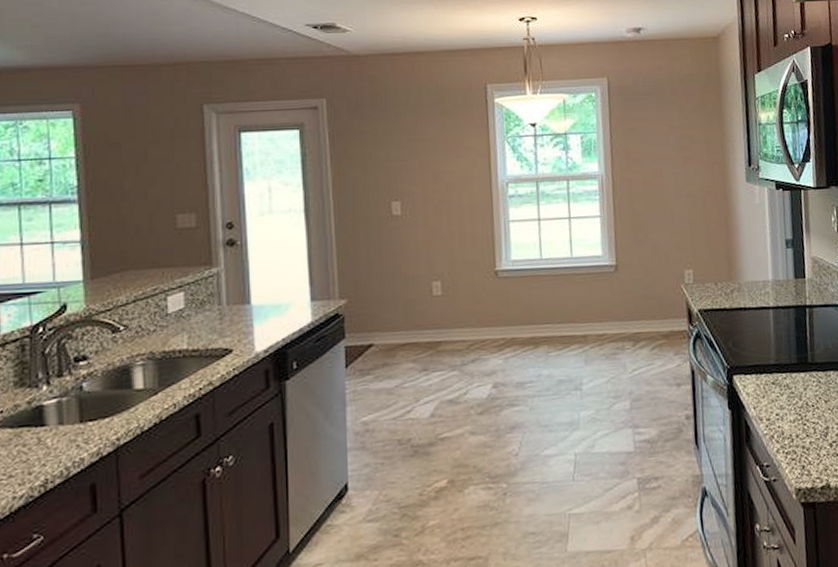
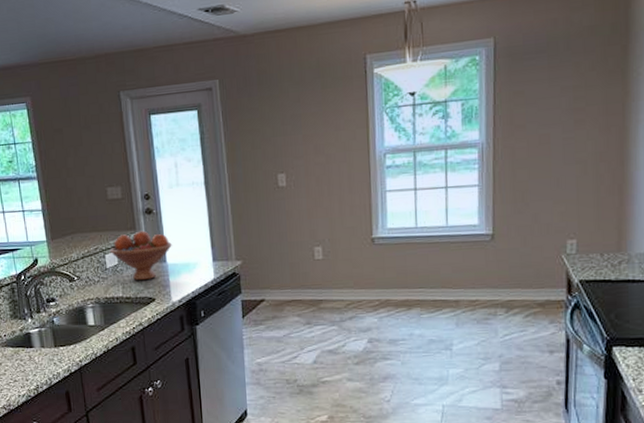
fruit bowl: none [174,266,259,328] -> present [110,230,172,281]

